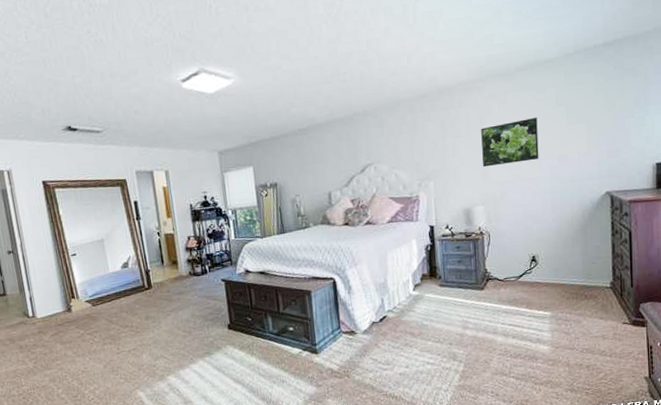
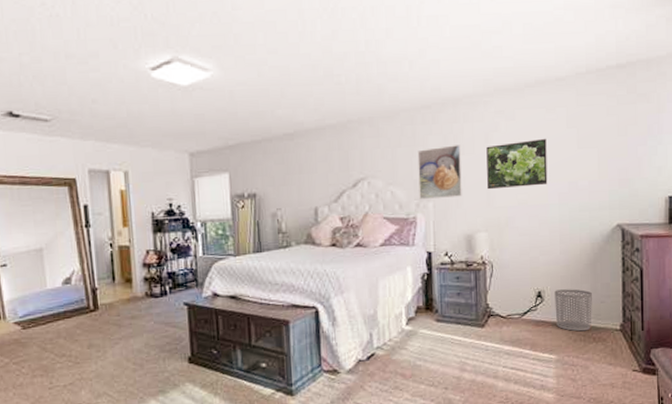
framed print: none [418,128,460,179] -> present [417,145,462,199]
waste bin: none [548,252,584,291] -> present [554,289,592,332]

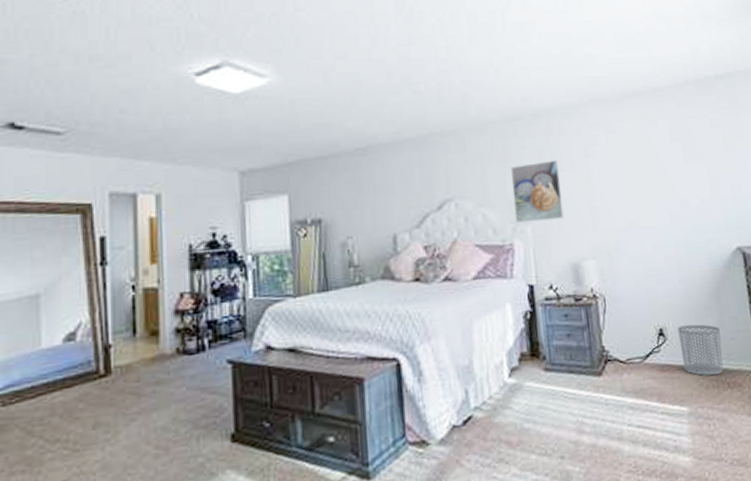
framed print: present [486,138,548,190] -> none [587,152,657,211]

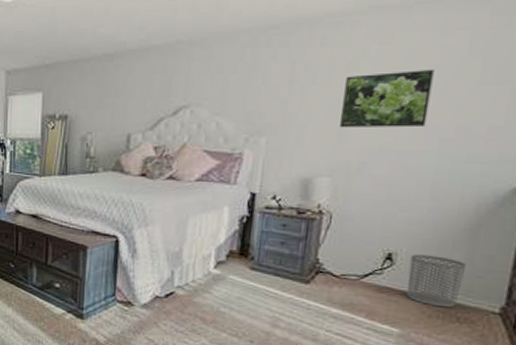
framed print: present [510,160,564,222] -> none [250,73,312,134]
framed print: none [587,152,657,211] -> present [340,68,434,128]

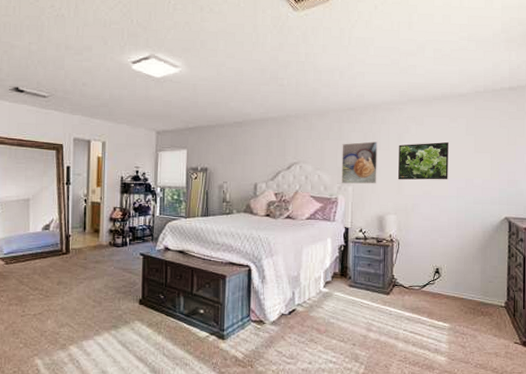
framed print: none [250,73,312,134] -> present [341,141,378,184]
waste bin: present [407,254,466,308] -> none [450,268,482,305]

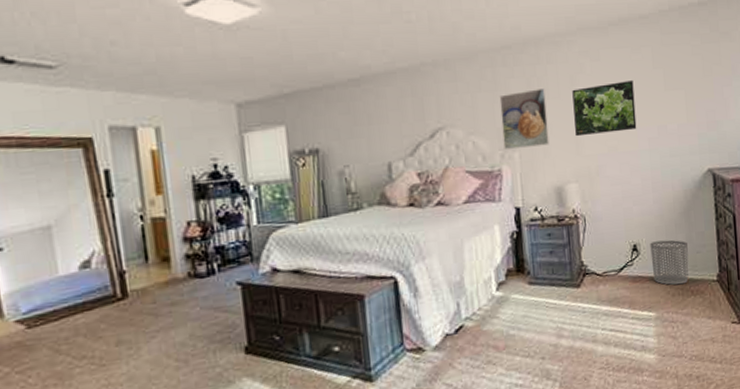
waste bin: none [450,268,482,305] -> present [650,240,689,286]

